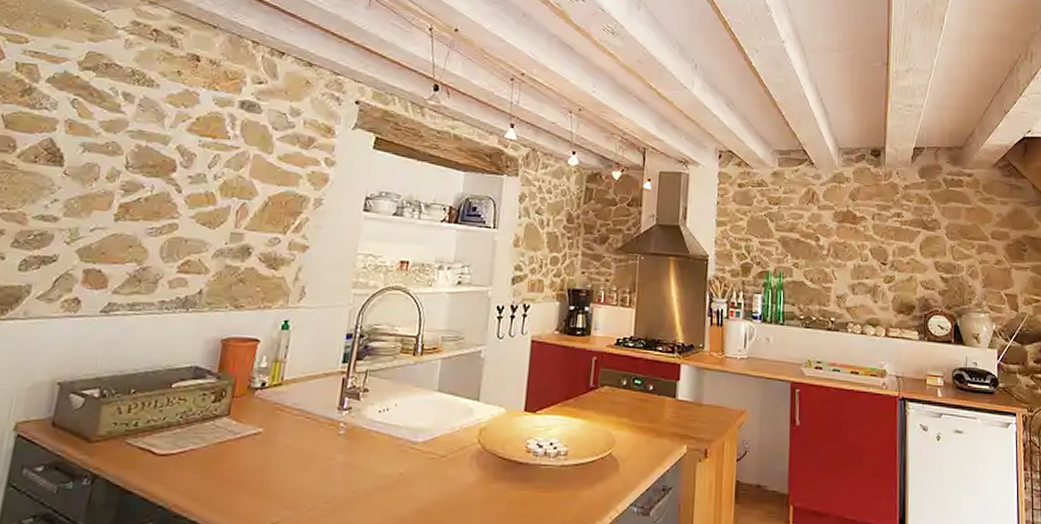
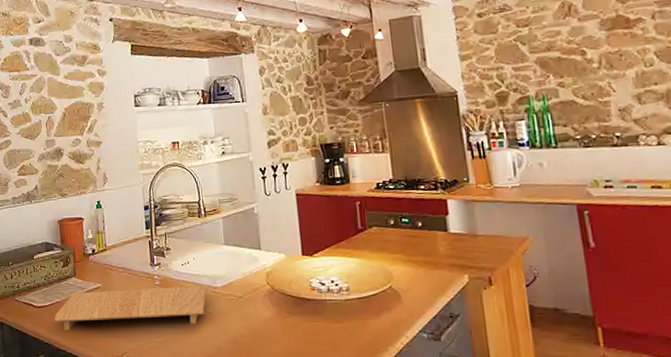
cutting board: none [180,437,405,489] -> present [54,285,207,330]

